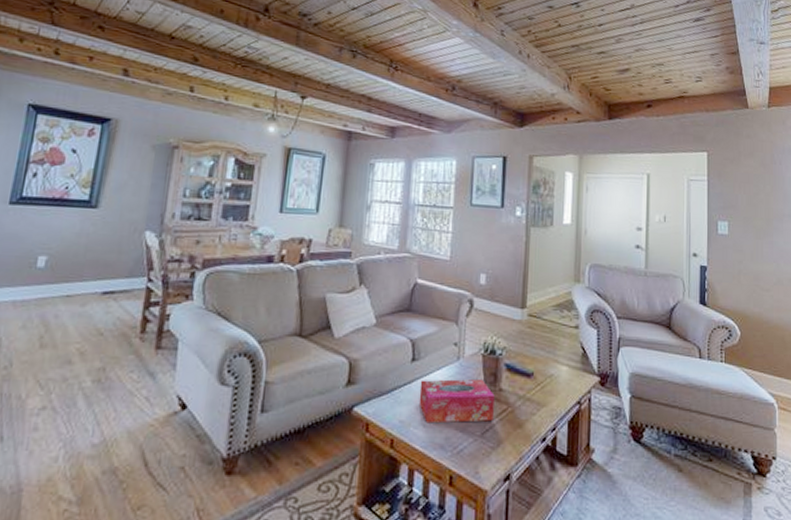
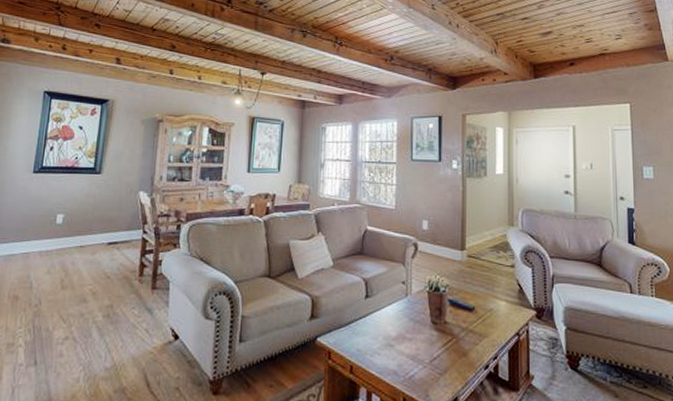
tissue box: present [419,379,495,424] -> none [373,313,440,352]

